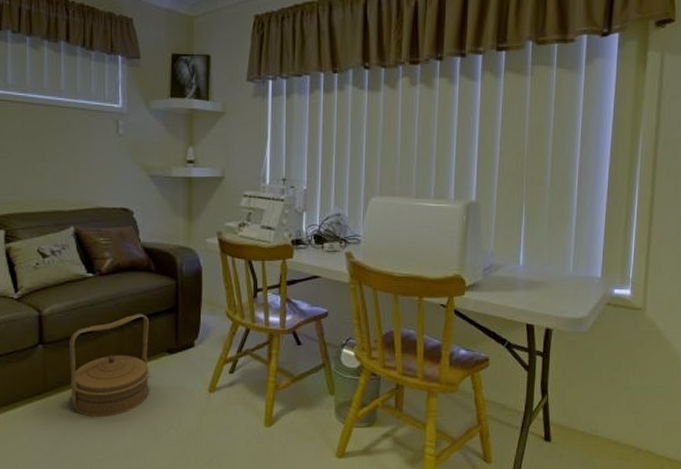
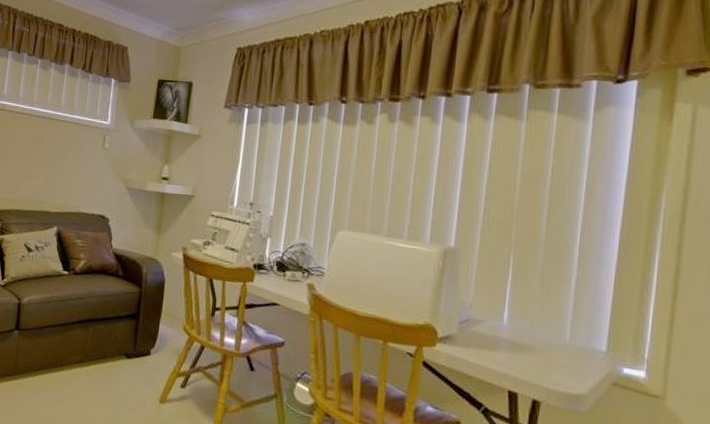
woven basket: present [69,313,150,417] -> none [36,314,112,409]

